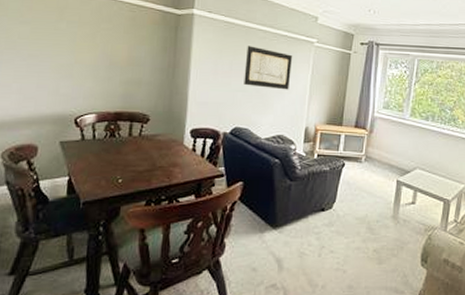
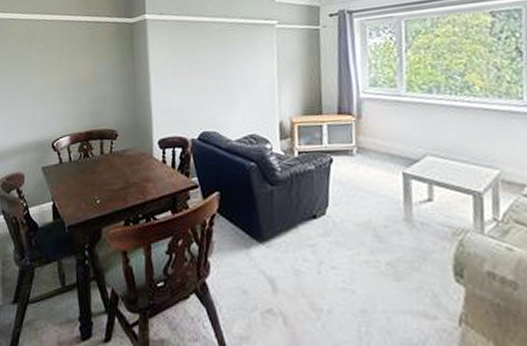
wall art: present [244,45,292,90] -> none [203,41,255,85]

